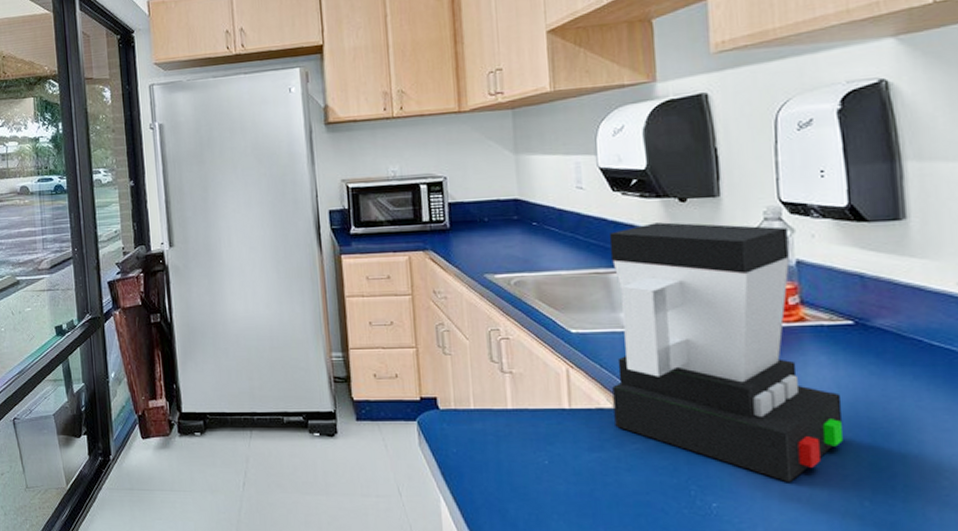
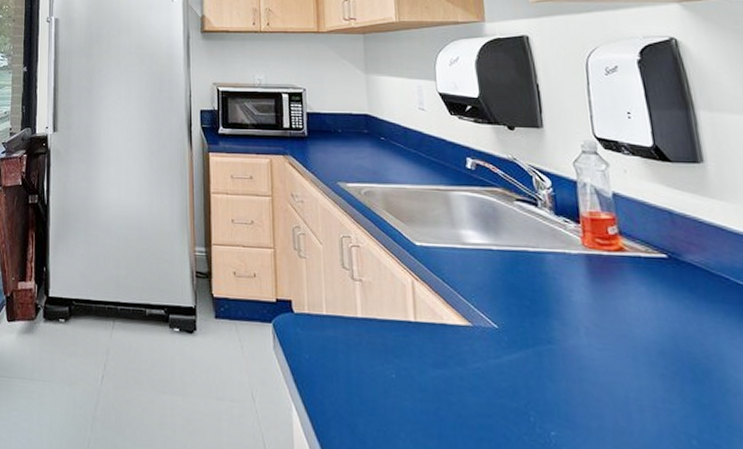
coffee maker: present [609,222,844,482] -> none [448,147,668,414]

